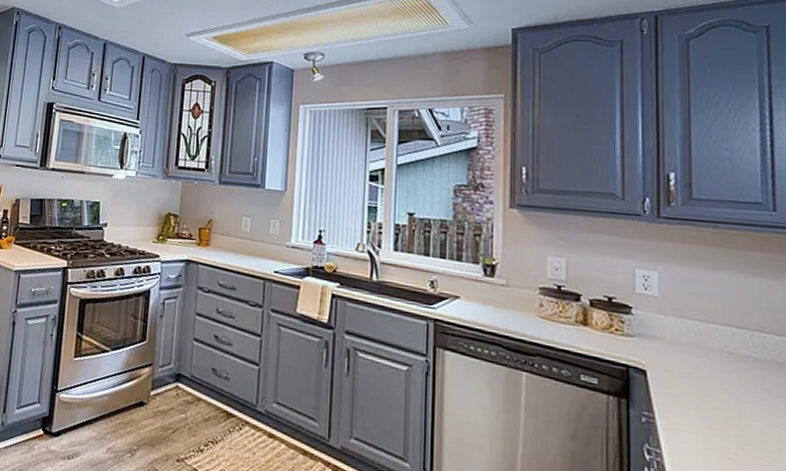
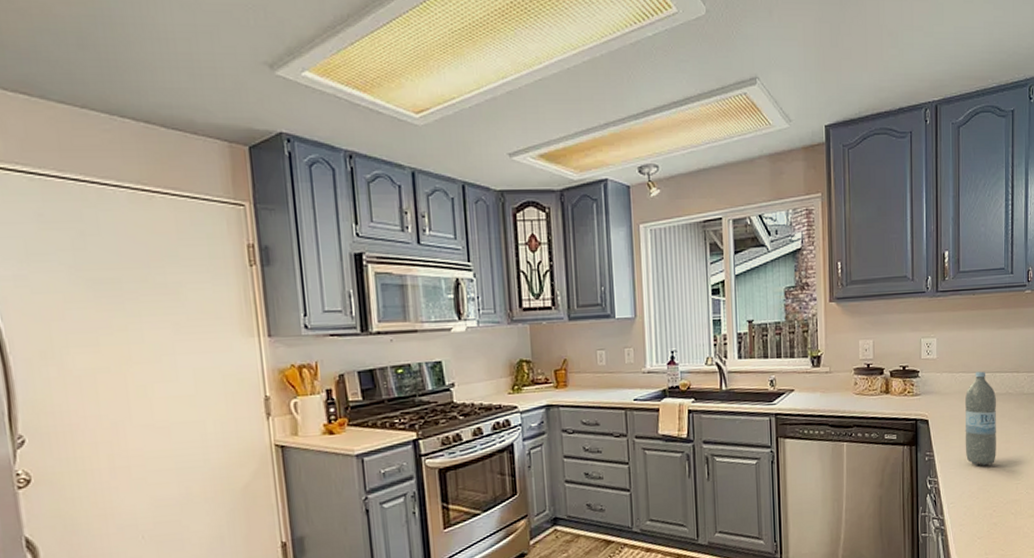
water bottle: none [702,324,758,452] -> present [964,371,997,465]

